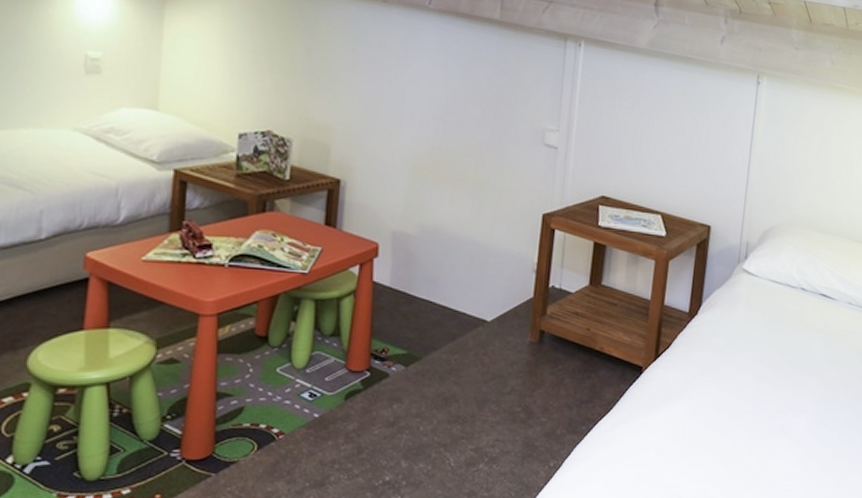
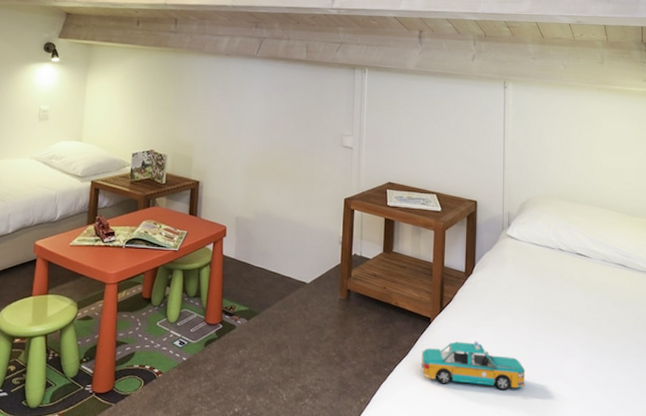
toy car: none [626,394,749,451] -> present [420,341,526,391]

